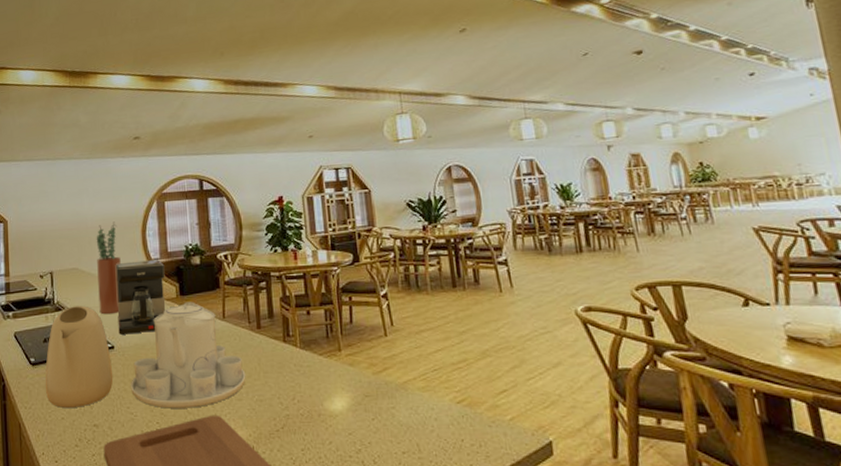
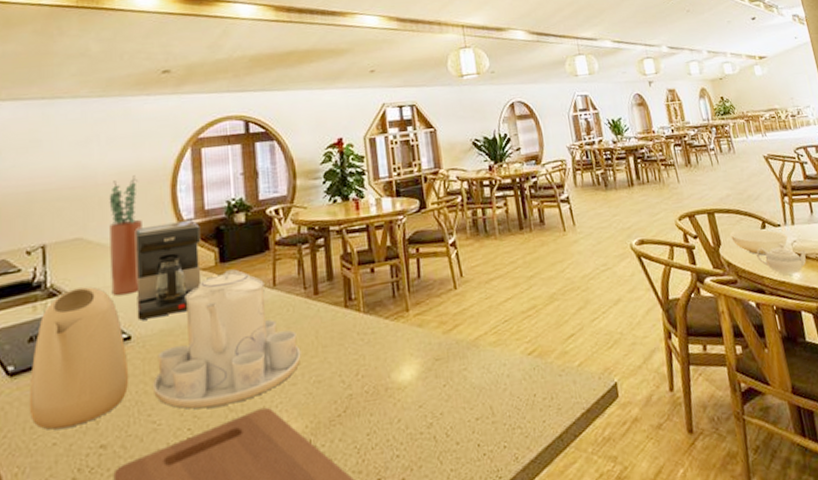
bowl: none [699,305,779,335] -> present [729,229,788,256]
teapot: none [734,323,805,359] -> present [756,243,807,276]

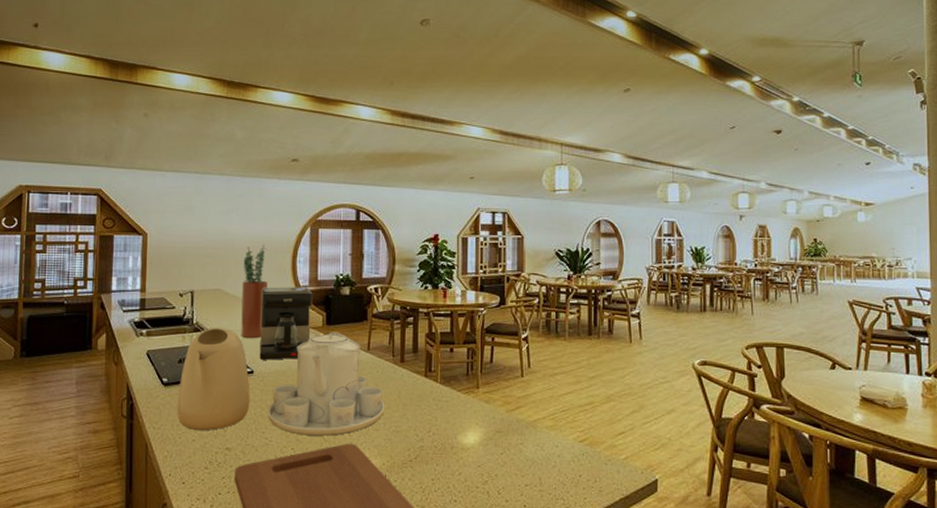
bowl: present [729,229,788,256] -> none [795,367,857,394]
teapot: present [756,243,807,276] -> none [820,385,875,416]

